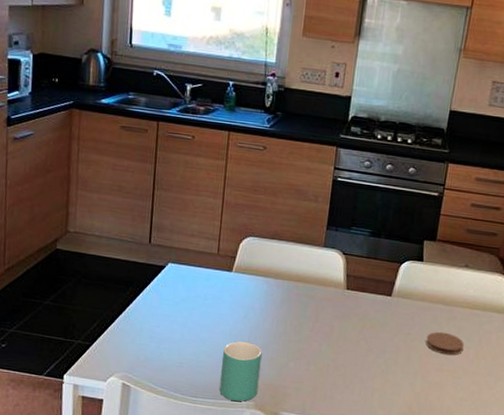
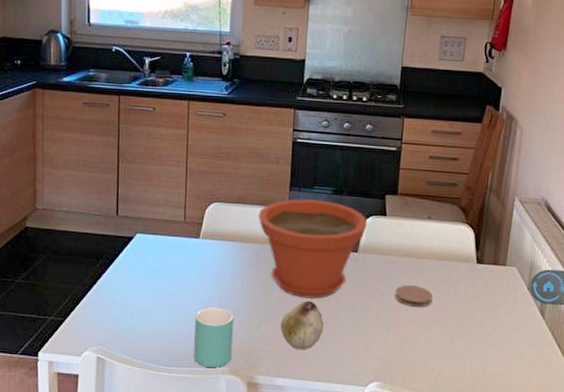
plant pot: none [292,238,404,340] -> present [258,199,368,300]
fruit: none [308,341,353,389] -> present [280,301,324,349]

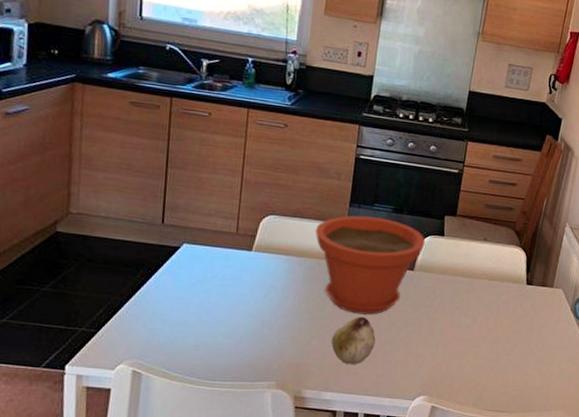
mug: present [194,307,234,368] -> none [239,321,284,382]
coaster: present [395,284,433,308] -> none [447,303,483,325]

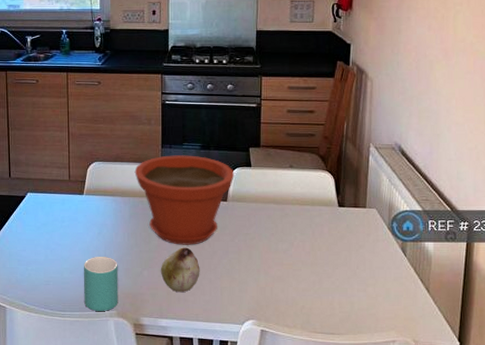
mug: none [239,321,284,382] -> present [84,257,118,311]

